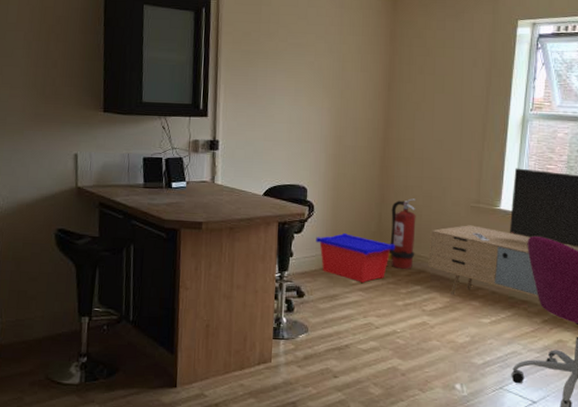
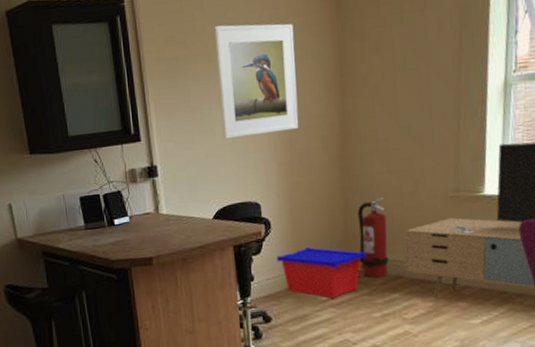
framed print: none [282,31,353,129] -> present [214,23,299,140]

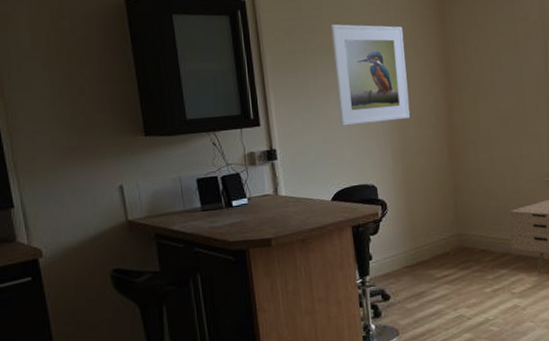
storage bin: present [276,247,366,298] -> none [393,227,475,275]
fire extinguisher: present [357,197,389,278] -> none [466,181,497,255]

